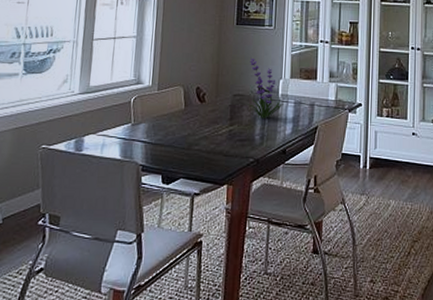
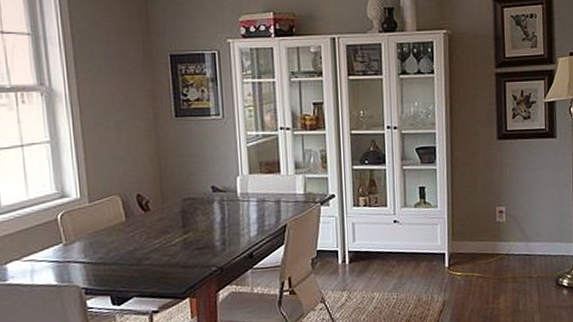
plant: present [246,58,284,120] -> none [197,154,244,223]

